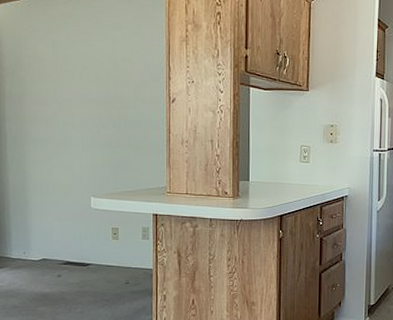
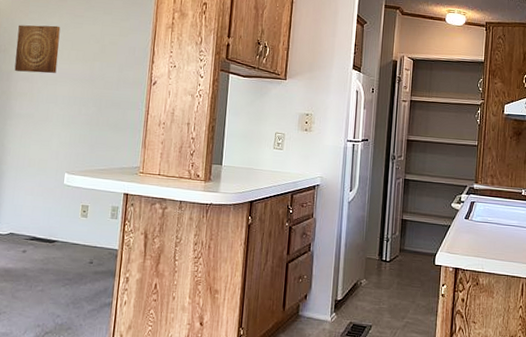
wall art: none [24,43,70,95] -> present [14,25,61,74]

